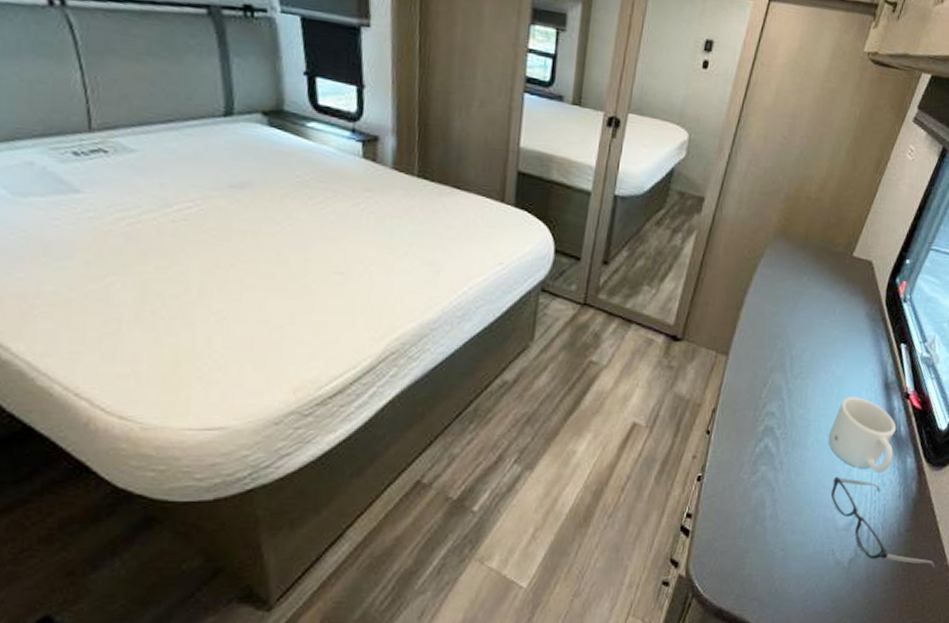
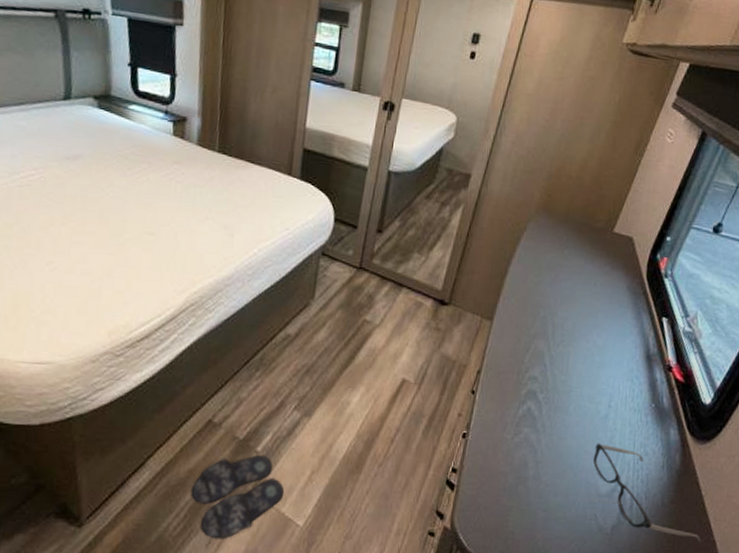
slippers: none [398,514,506,610] -> present [190,454,285,539]
mug: present [829,397,897,474] -> none [590,366,659,443]

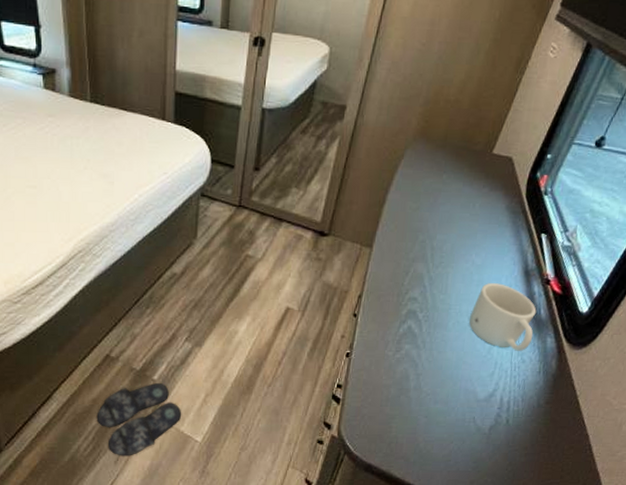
mug: none [590,366,659,443] -> present [469,283,537,352]
eyeglasses: present [592,443,702,542] -> none [471,354,576,436]

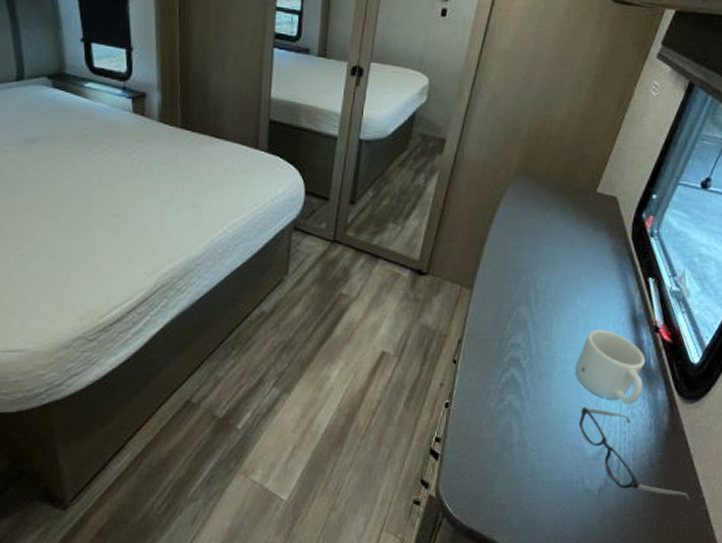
slippers: present [96,382,182,456] -> none [173,432,267,516]
eyeglasses: none [471,354,576,436] -> present [578,406,691,500]

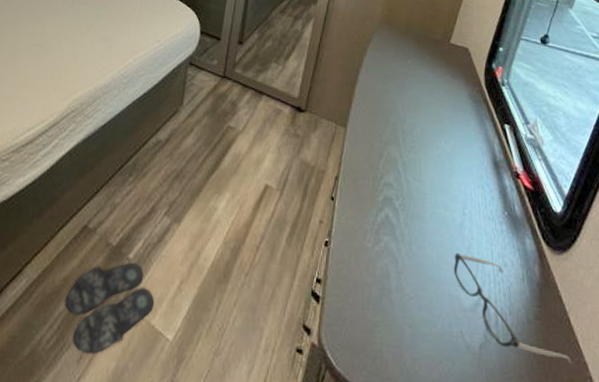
slippers: none [173,432,267,516] -> present [64,262,155,354]
mug: present [575,329,646,405] -> none [446,172,511,253]

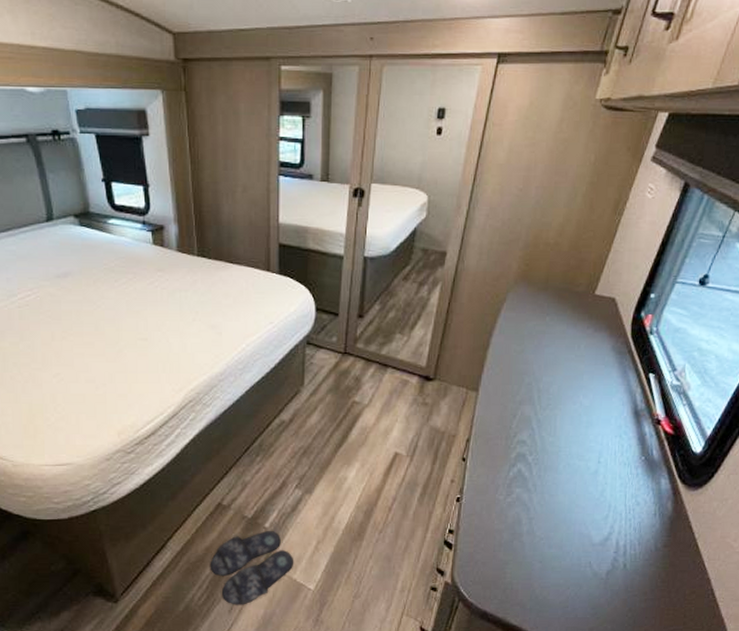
eyeglasses: present [453,252,573,365] -> none [585,497,697,581]

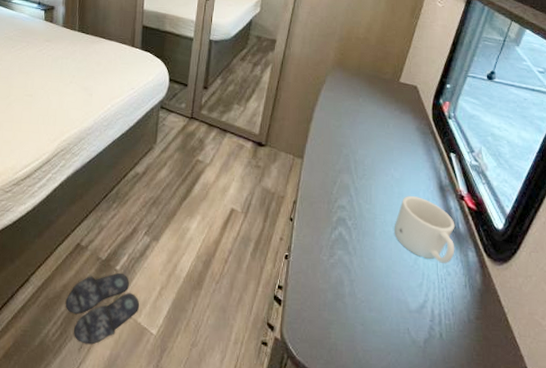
mug: none [580,424,649,494] -> present [395,196,455,264]

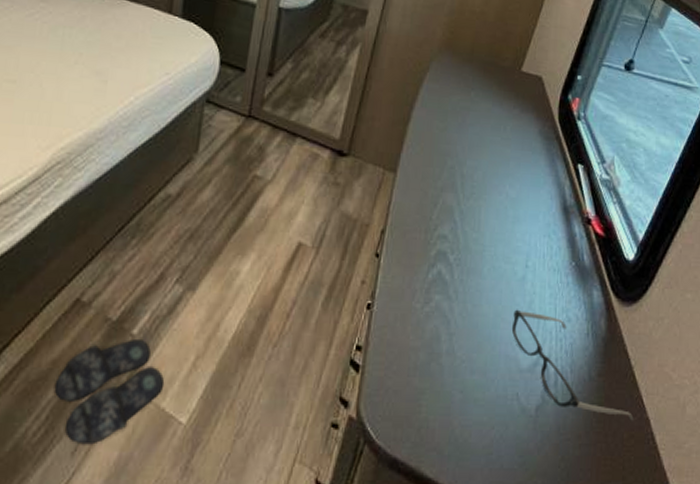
mug: present [395,196,455,264] -> none [506,220,579,308]
eyeglasses: none [401,264,510,357] -> present [511,309,635,421]

